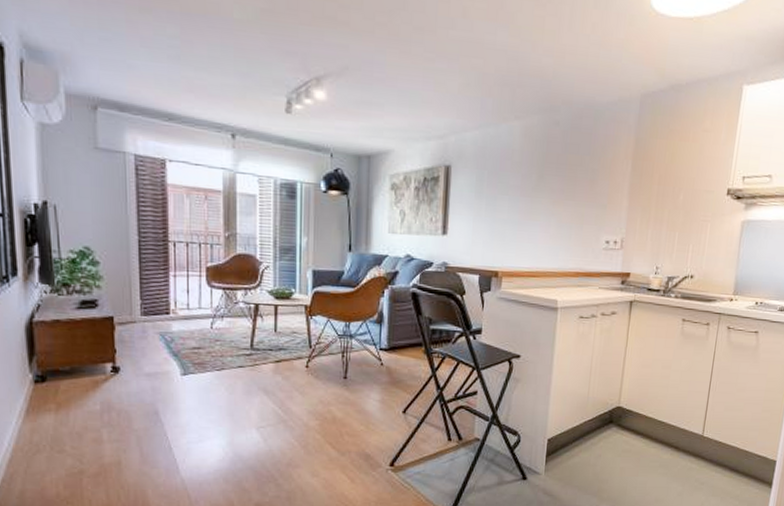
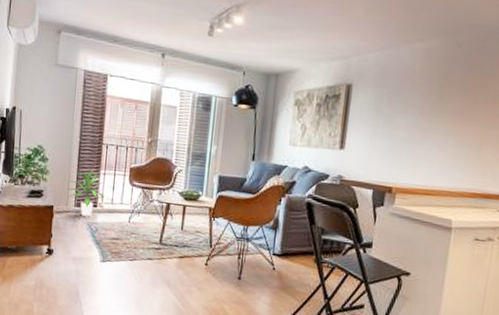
indoor plant: none [130,271,178,326] -> present [68,169,105,217]

